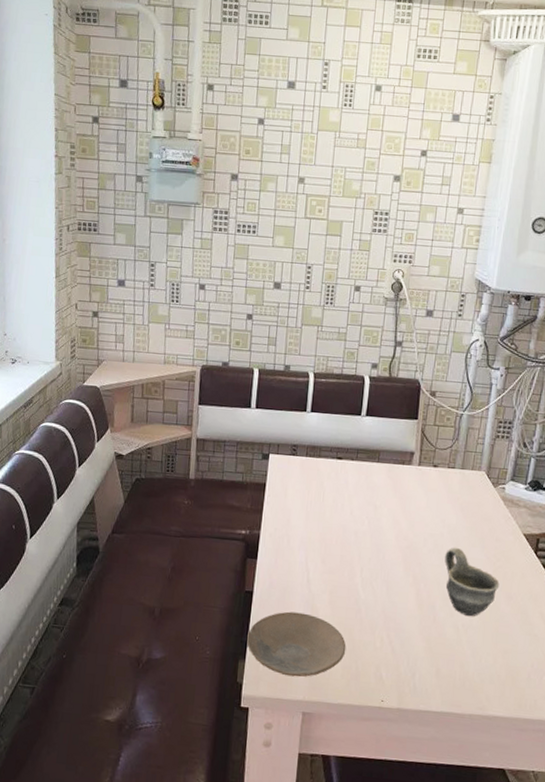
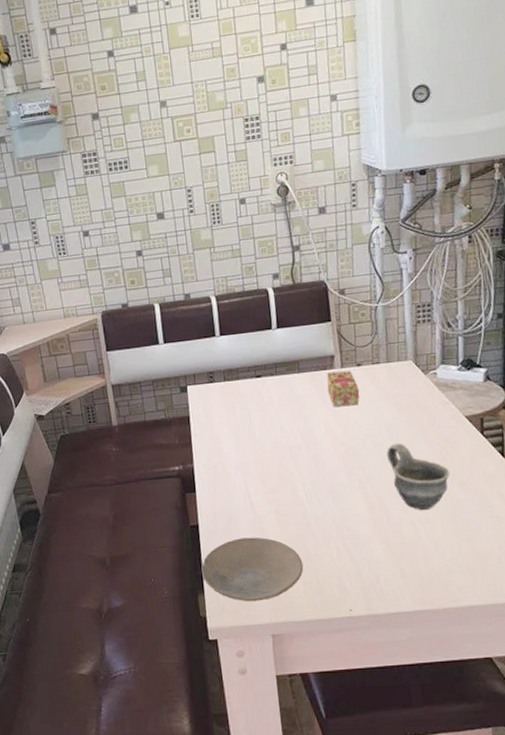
tea box: none [401,467,431,504] -> present [326,371,360,408]

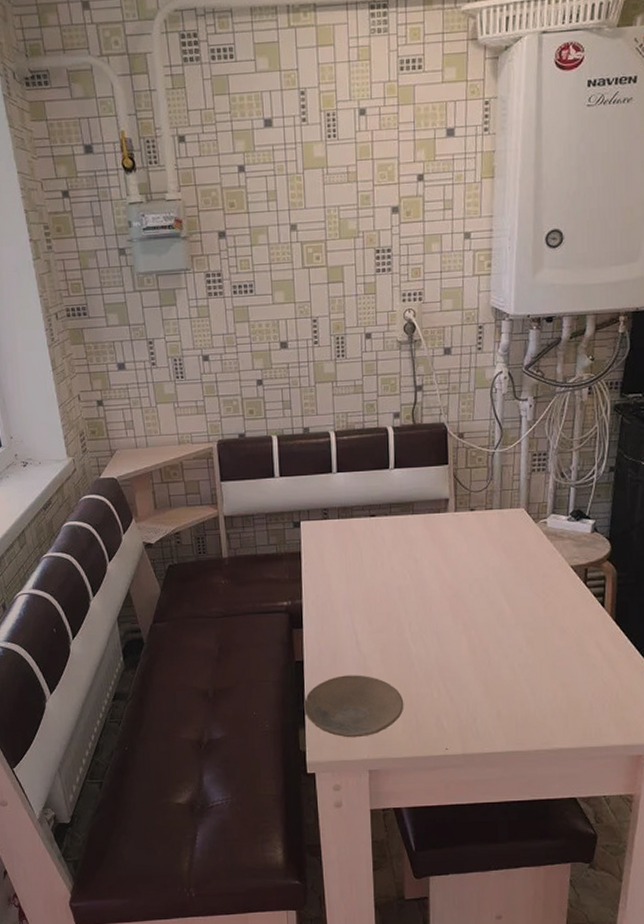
tea box: present [326,371,360,408] -> none [439,514,471,551]
cup: present [387,442,450,510] -> none [493,588,552,655]

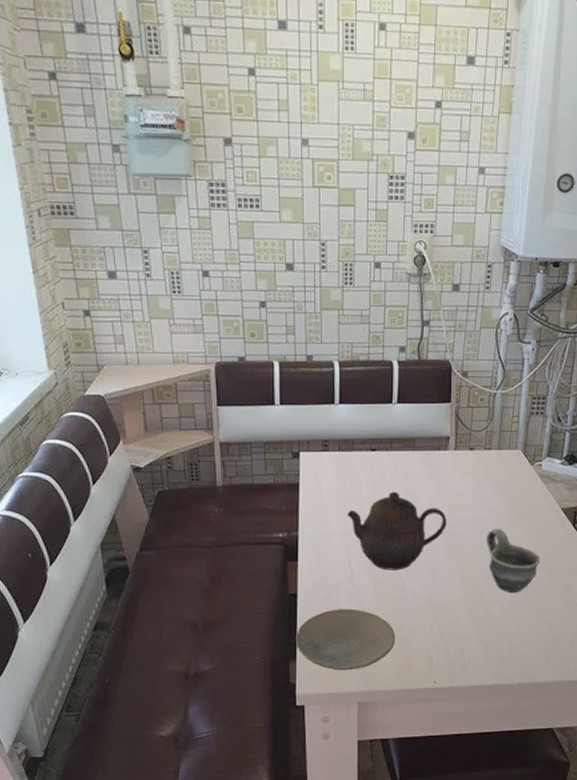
teapot: none [350,556,451,635] -> present [348,491,447,570]
cup: none [493,588,552,655] -> present [486,528,541,592]

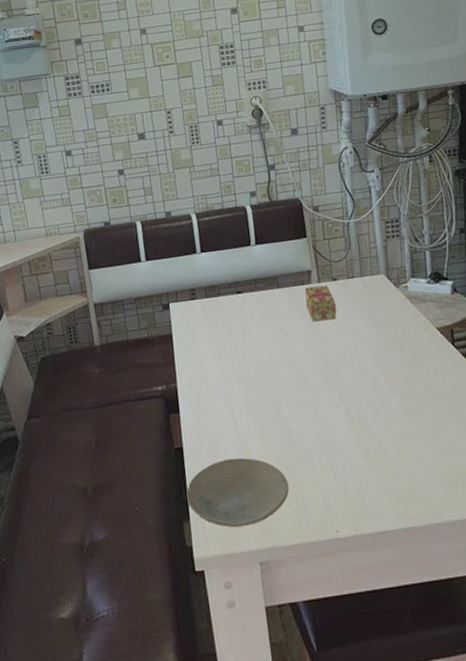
teapot: present [348,491,447,570] -> none [222,330,323,413]
tea box: none [439,452,469,489] -> present [304,285,337,322]
cup: present [486,528,541,592] -> none [365,356,426,423]

